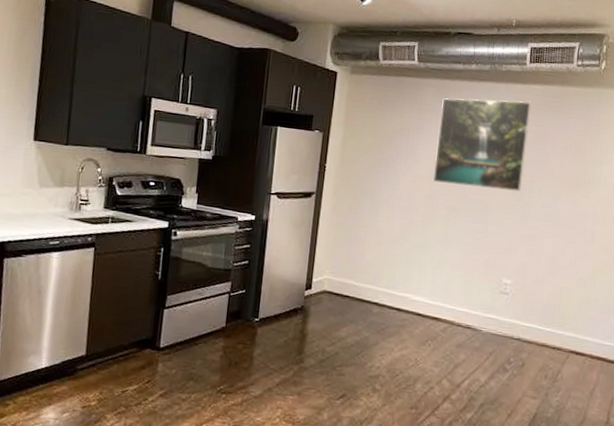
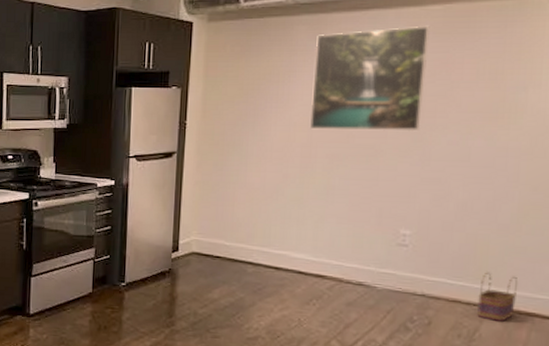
basket: none [560,320,591,365] -> present [477,272,517,322]

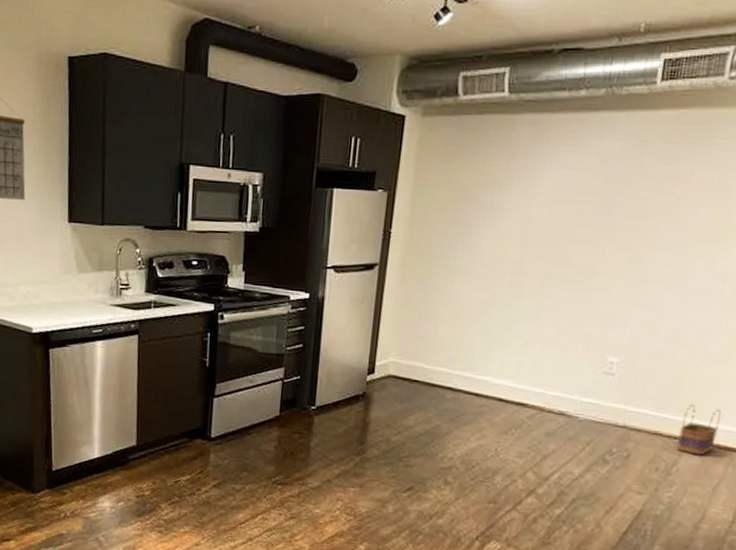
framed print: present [310,25,430,132] -> none [524,132,661,251]

